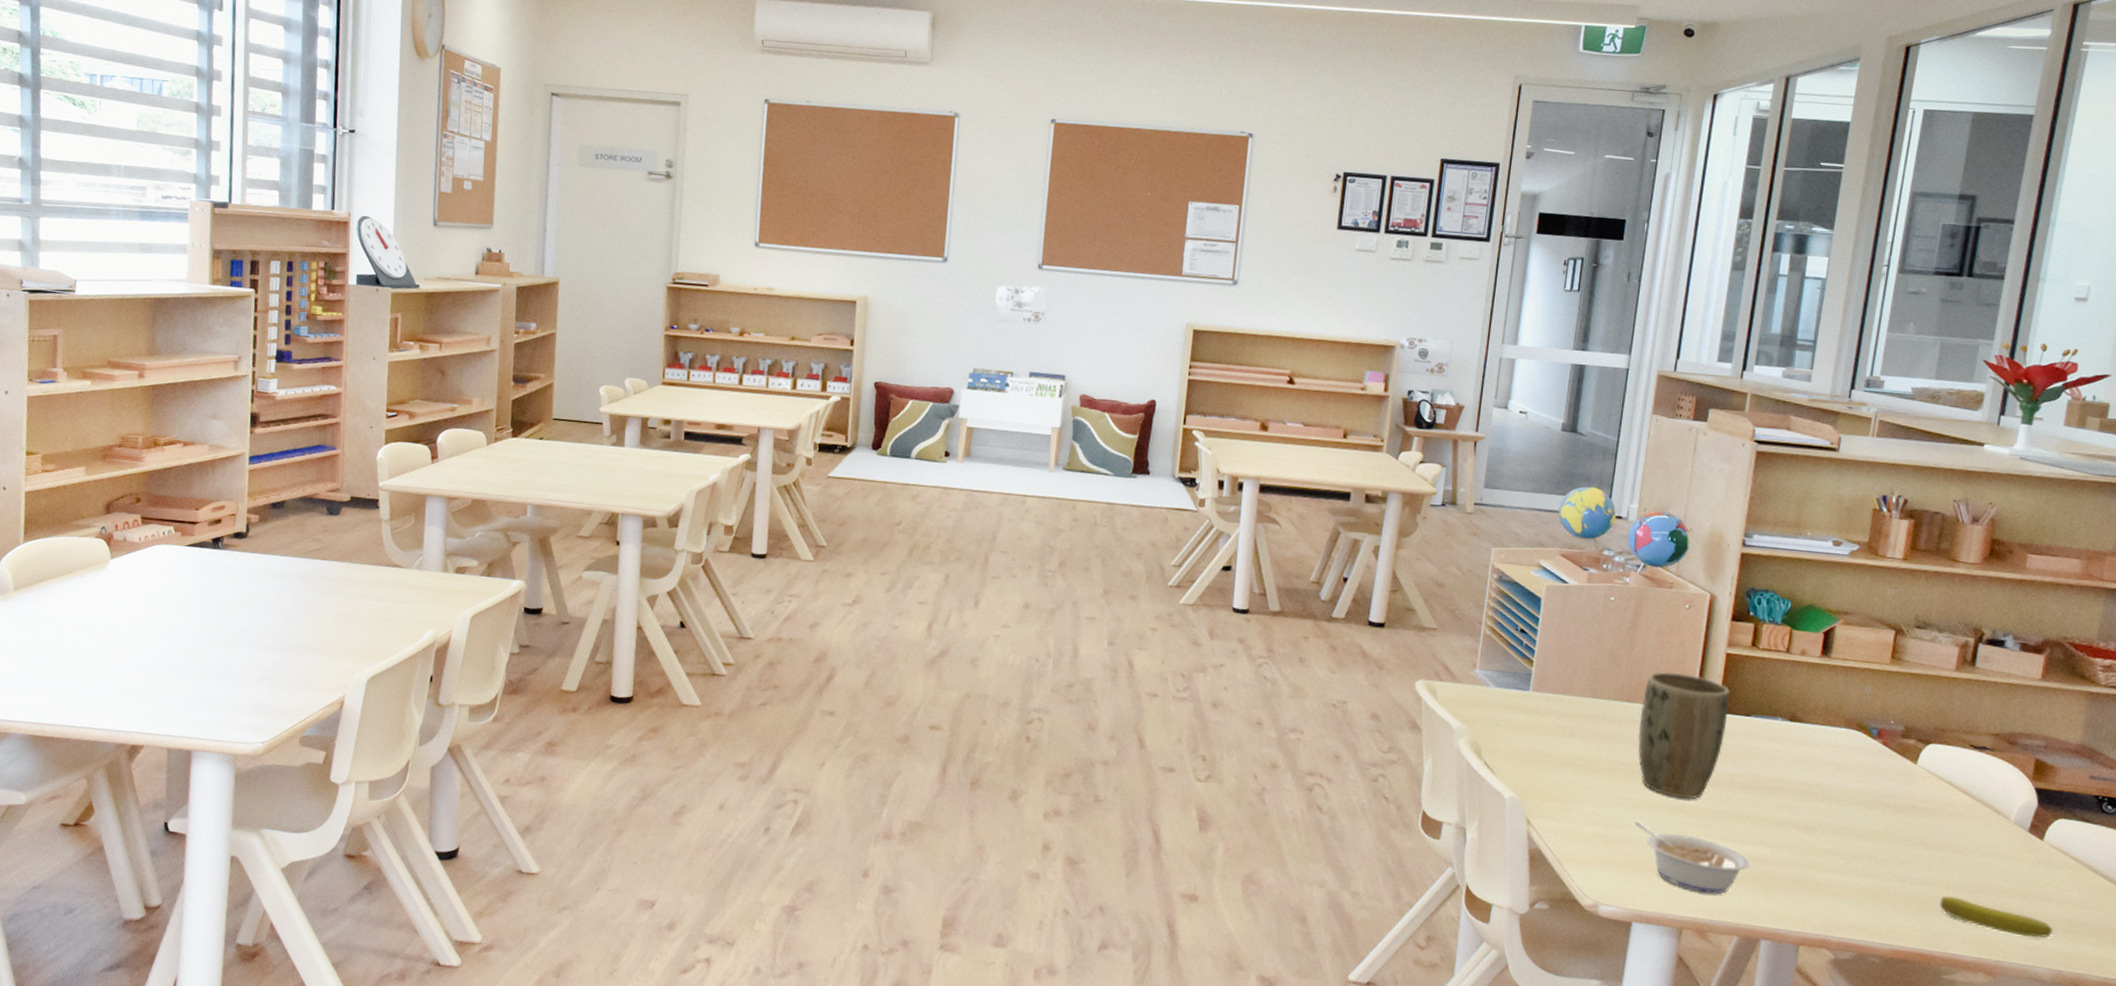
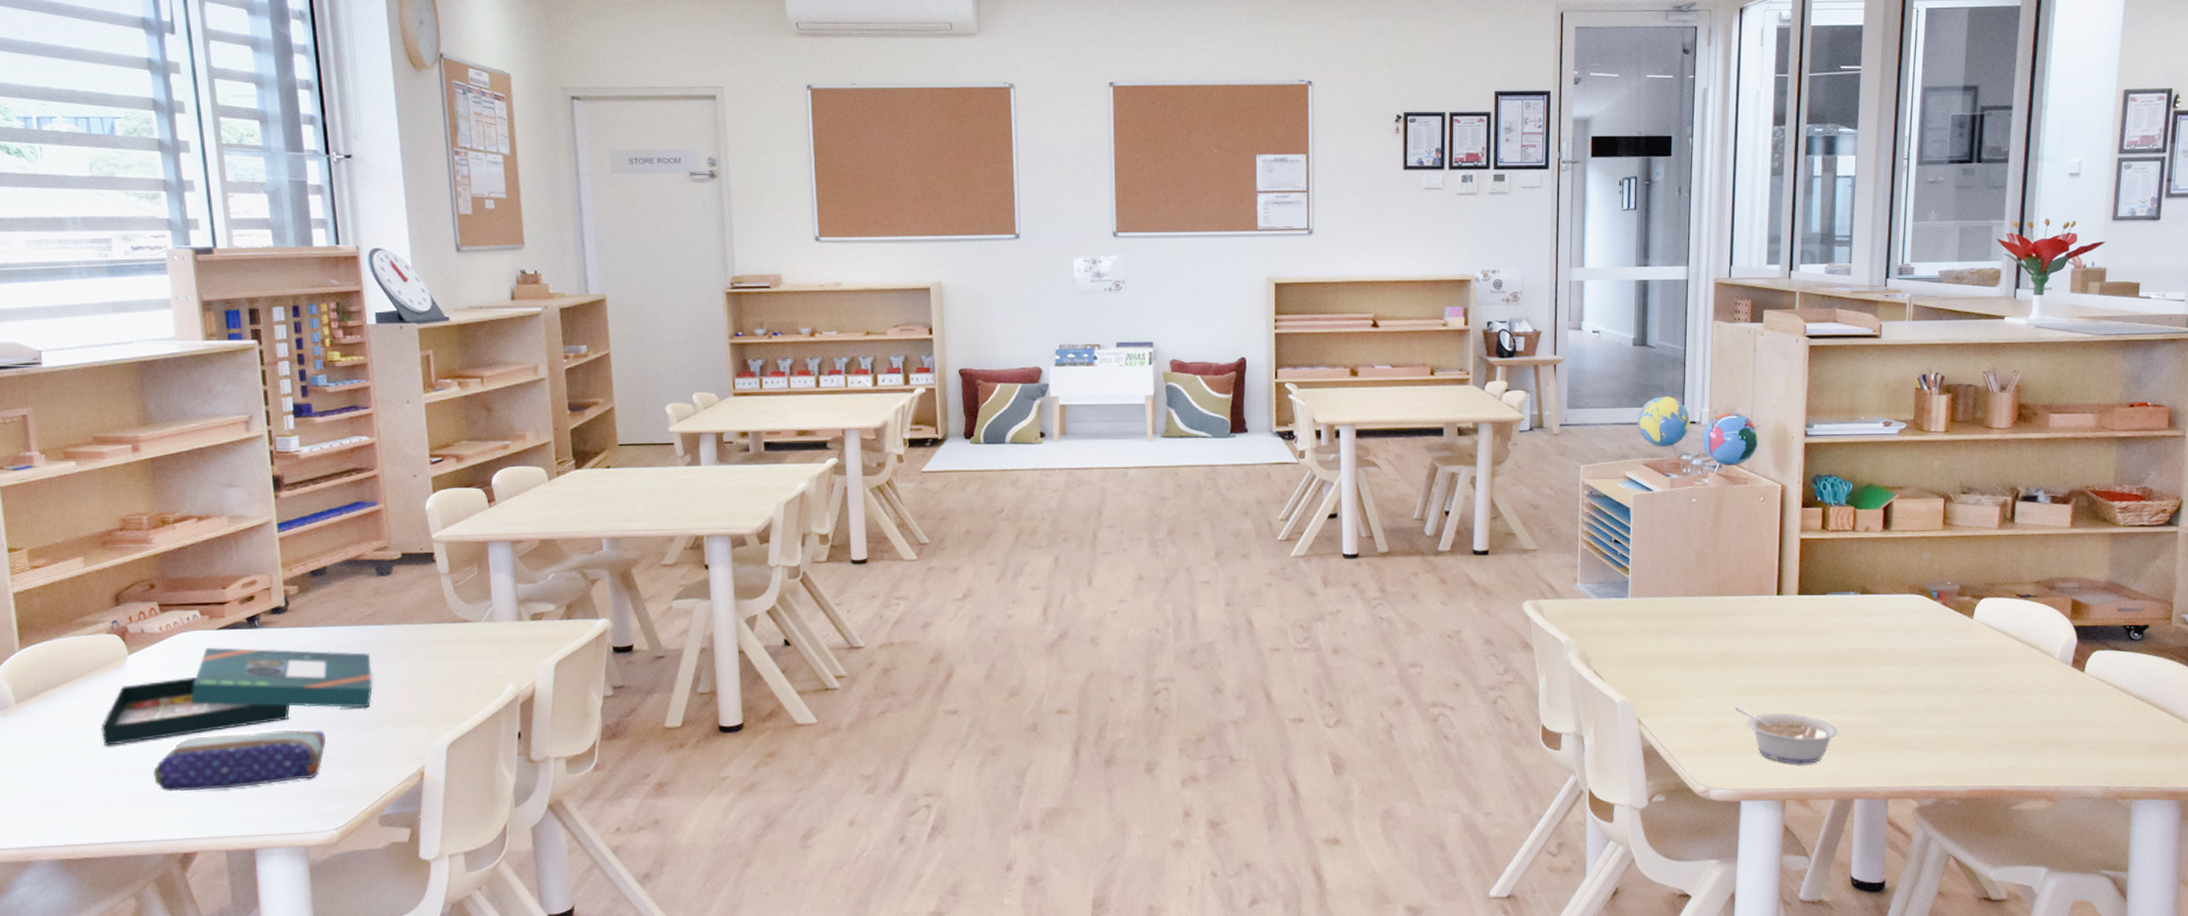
board game: none [79,562,312,639] -> present [100,647,373,746]
pencil case: none [116,641,265,693] -> present [153,729,327,792]
plant pot: present [1637,671,1731,799] -> none [1729,562,1807,680]
banana: present [1940,896,2054,938] -> none [2004,734,2100,761]

